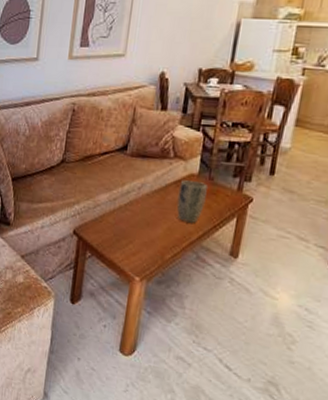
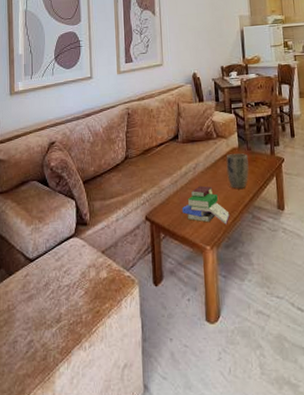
book: none [115,209,170,259] -> present [181,185,230,225]

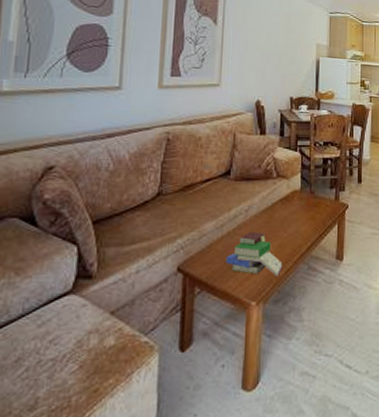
plant pot: present [226,153,249,189] -> none [284,197,310,236]

